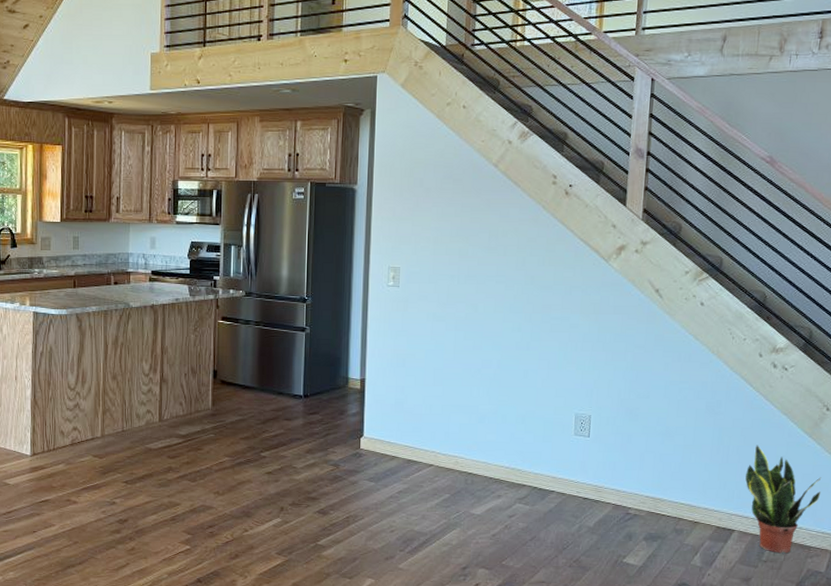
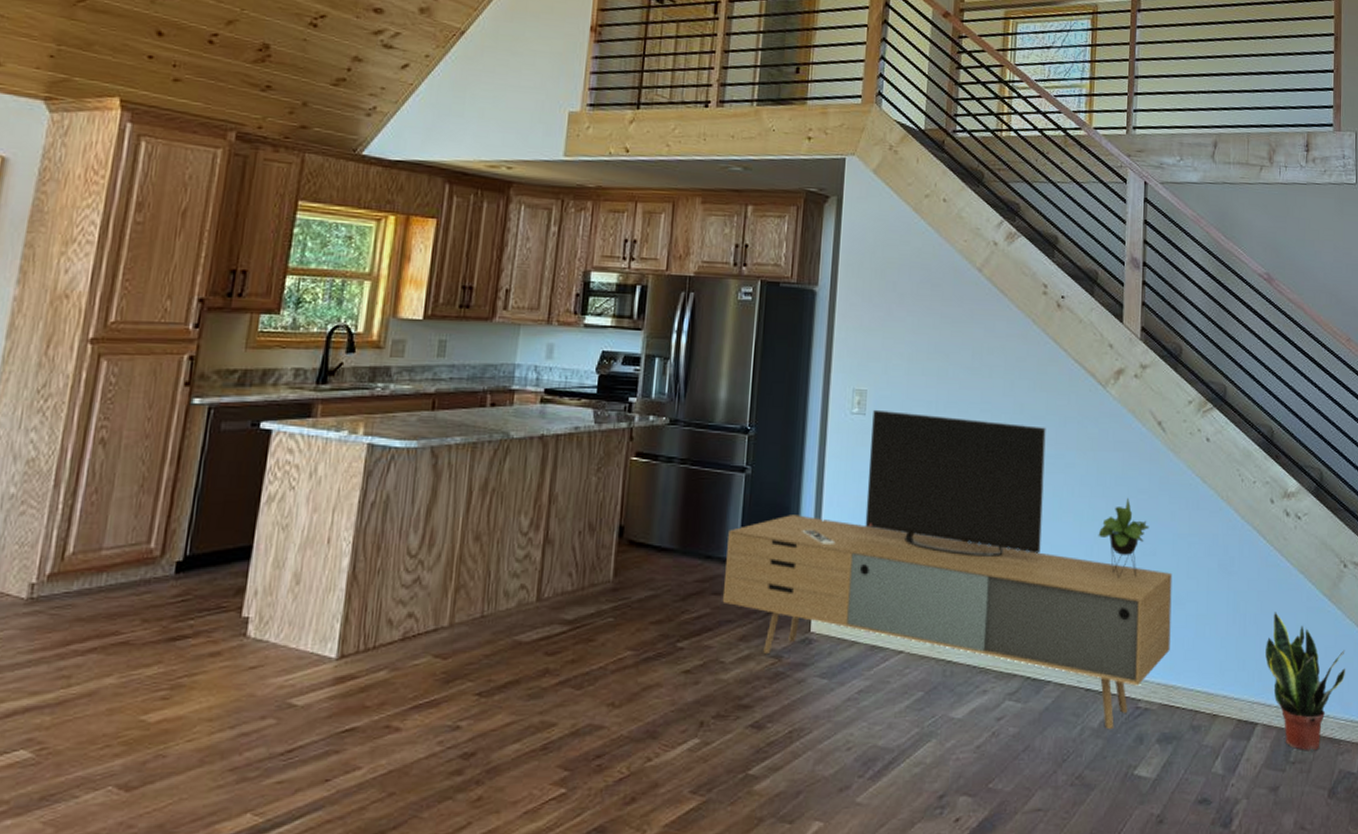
media console: none [292,282,664,529] -> present [722,409,1173,730]

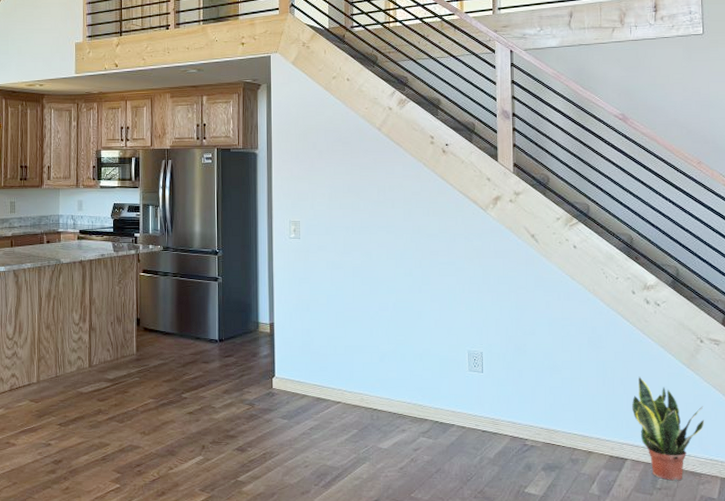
media console: present [722,409,1173,730] -> none [209,234,550,460]

